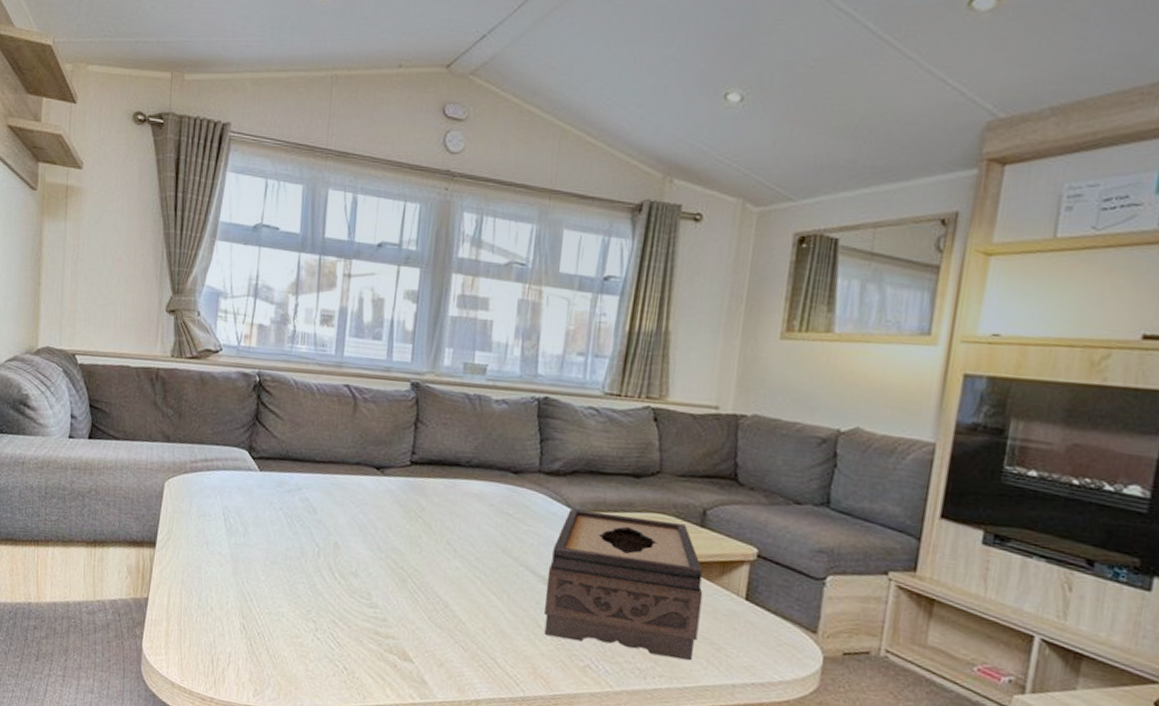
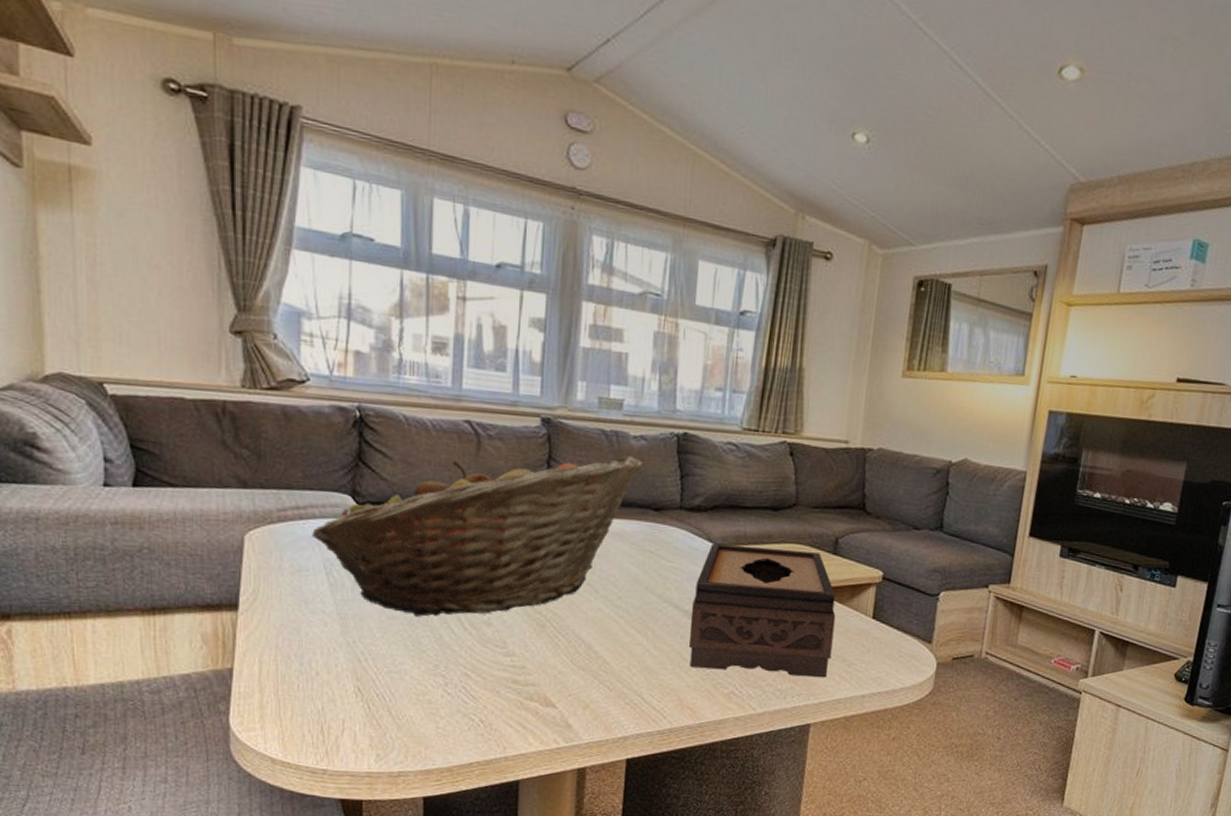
fruit basket: none [215,419,503,566] -> present [312,455,642,617]

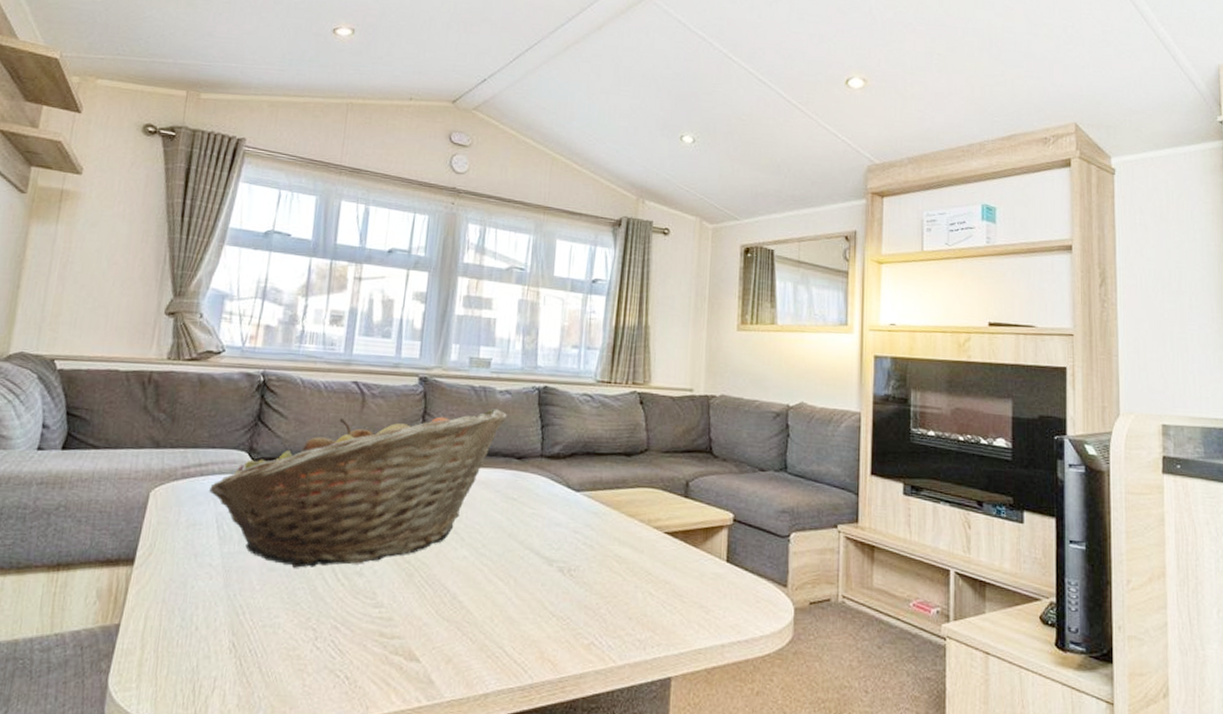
tissue box: present [689,543,836,678] -> none [550,489,691,627]

